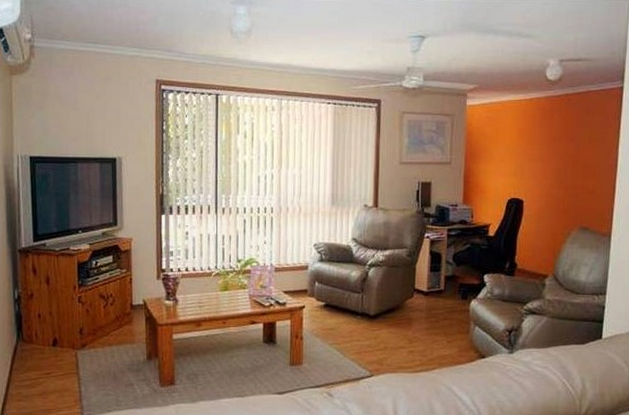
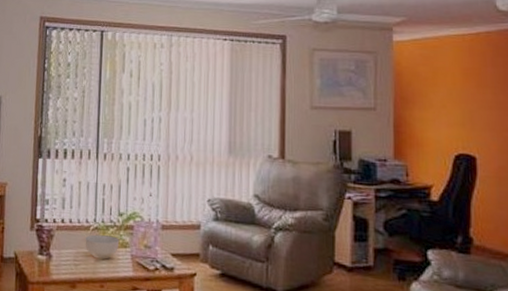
bowl: none [208,279,239,300] -> present [85,234,120,260]

